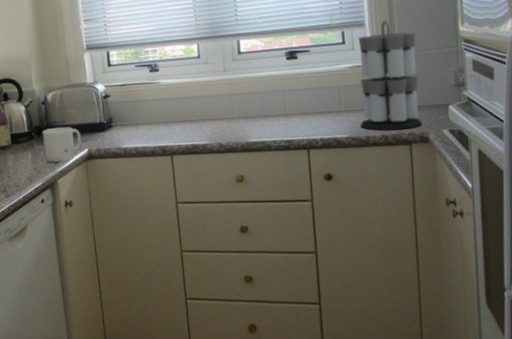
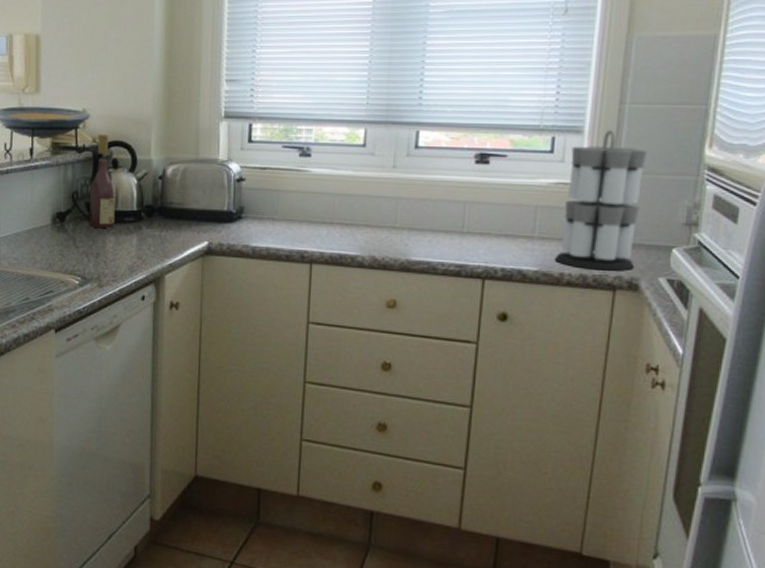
mug: present [42,126,82,163] -> none [153,209,203,254]

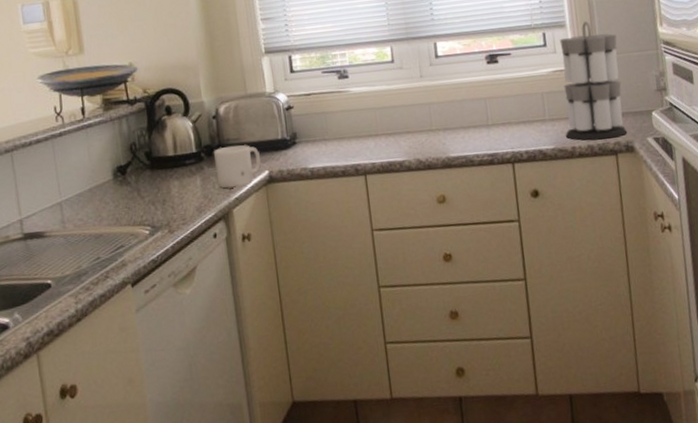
wine bottle: present [89,134,116,228] -> none [147,84,177,176]
mug: none [153,209,203,254] -> present [213,145,261,189]

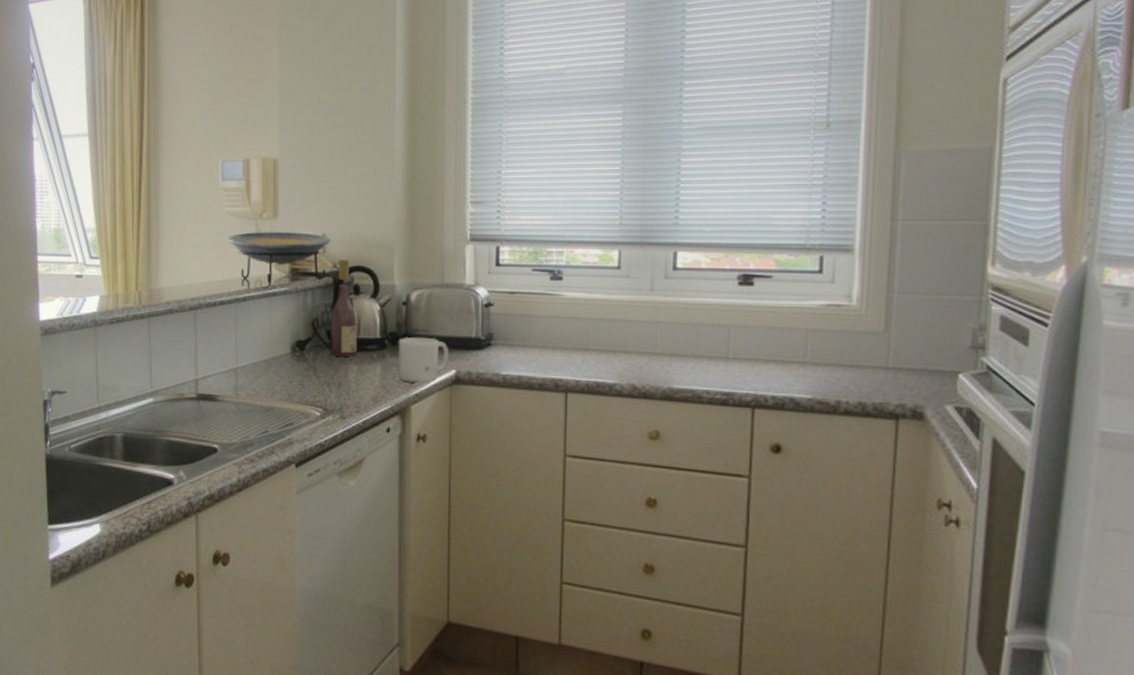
wine bottle: none [147,84,177,176] -> present [330,260,358,357]
spice rack: present [559,20,628,141] -> none [830,247,924,399]

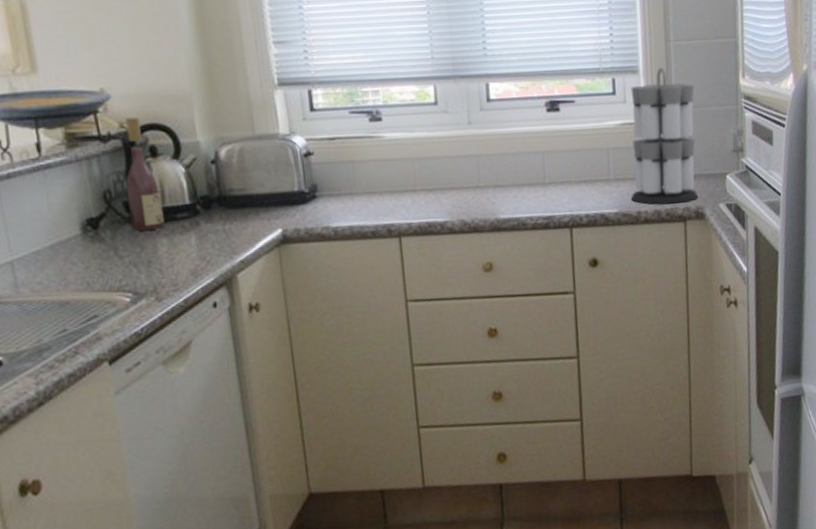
mug: present [398,336,450,383] -> none [211,196,273,249]
spice rack: none [830,247,924,399] -> present [630,67,699,205]

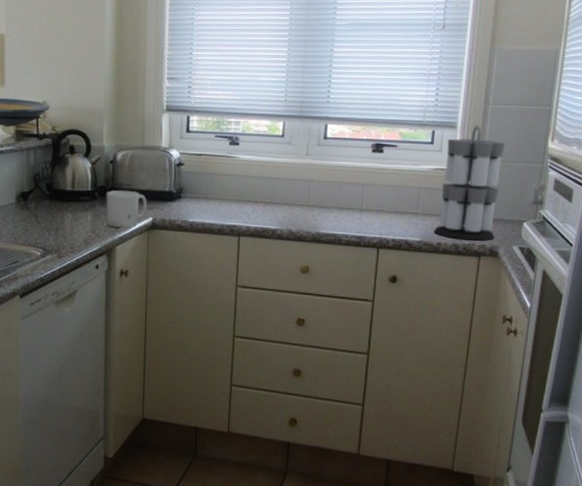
wine bottle: present [125,117,165,231] -> none [49,124,73,206]
mug: none [211,196,273,249] -> present [106,190,148,228]

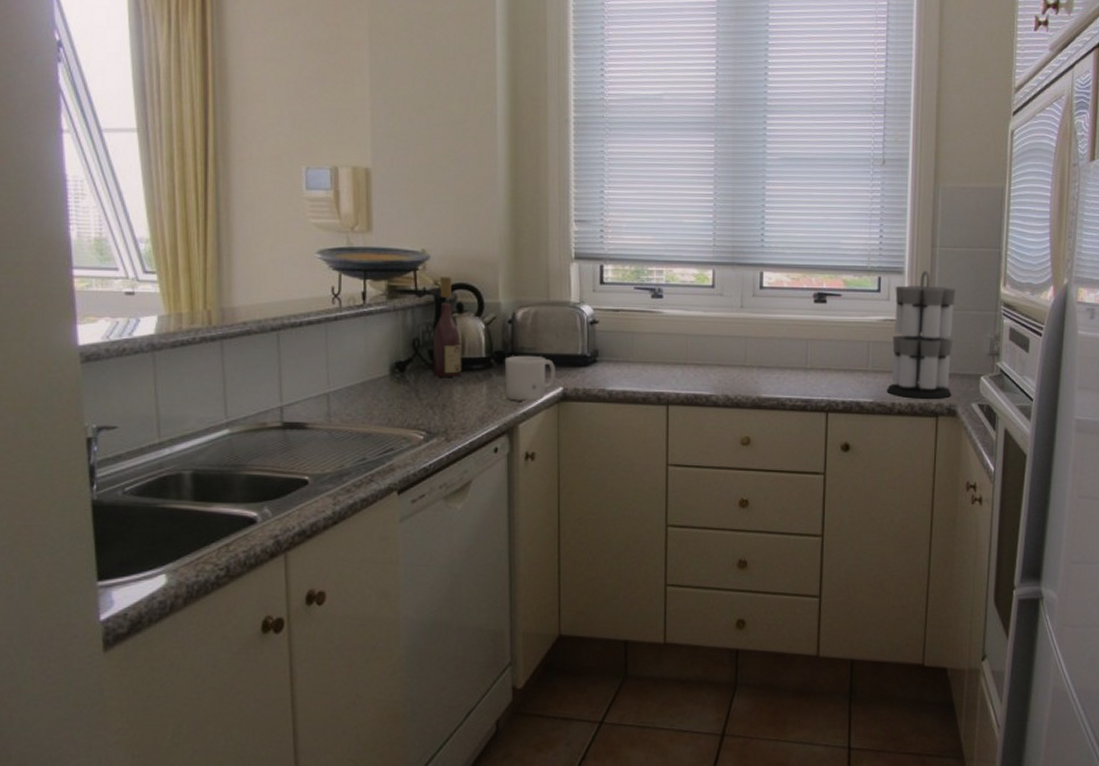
wine bottle: none [49,124,73,206] -> present [432,277,462,377]

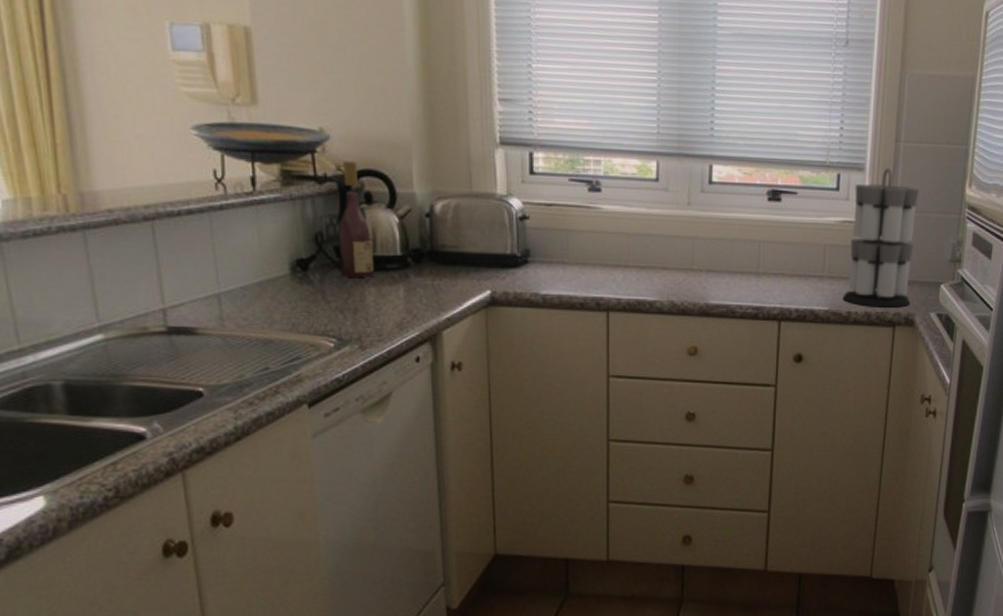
mug: present [504,355,556,401] -> none [423,253,483,305]

